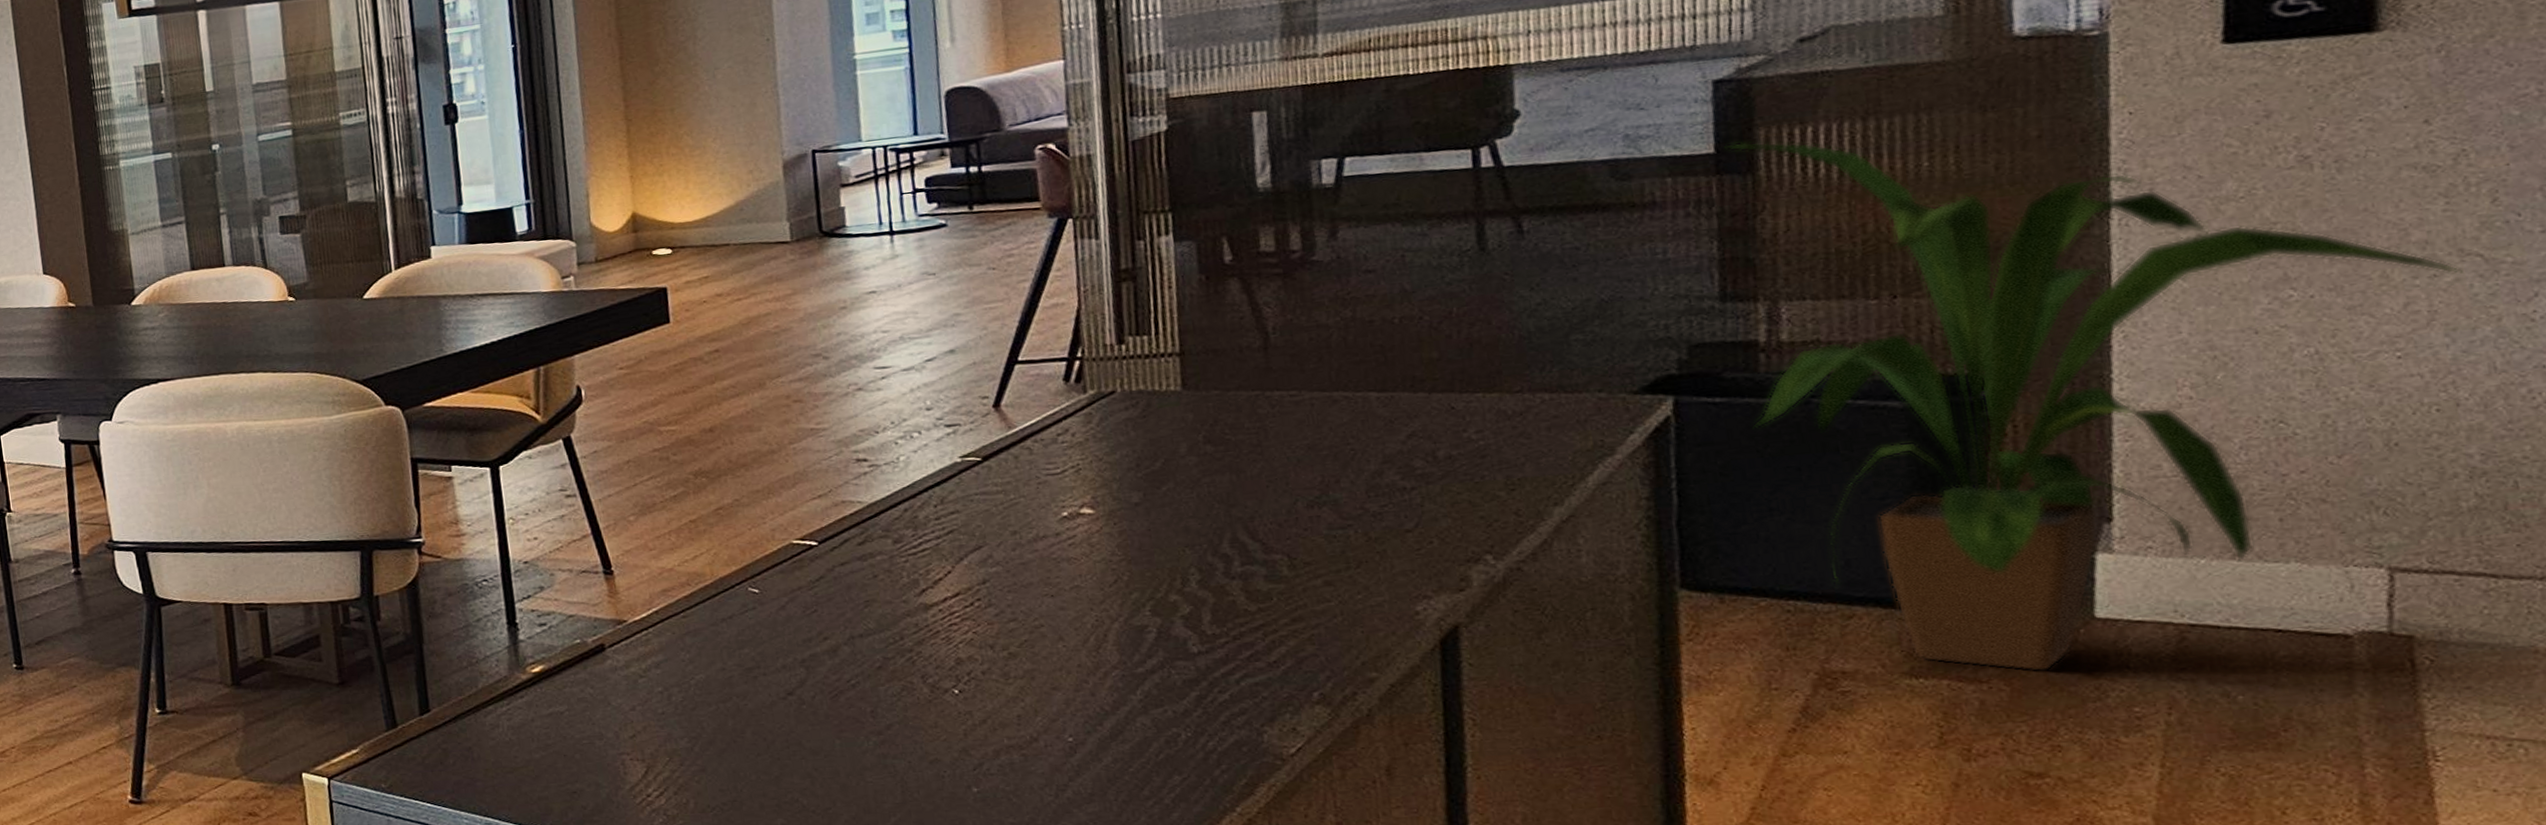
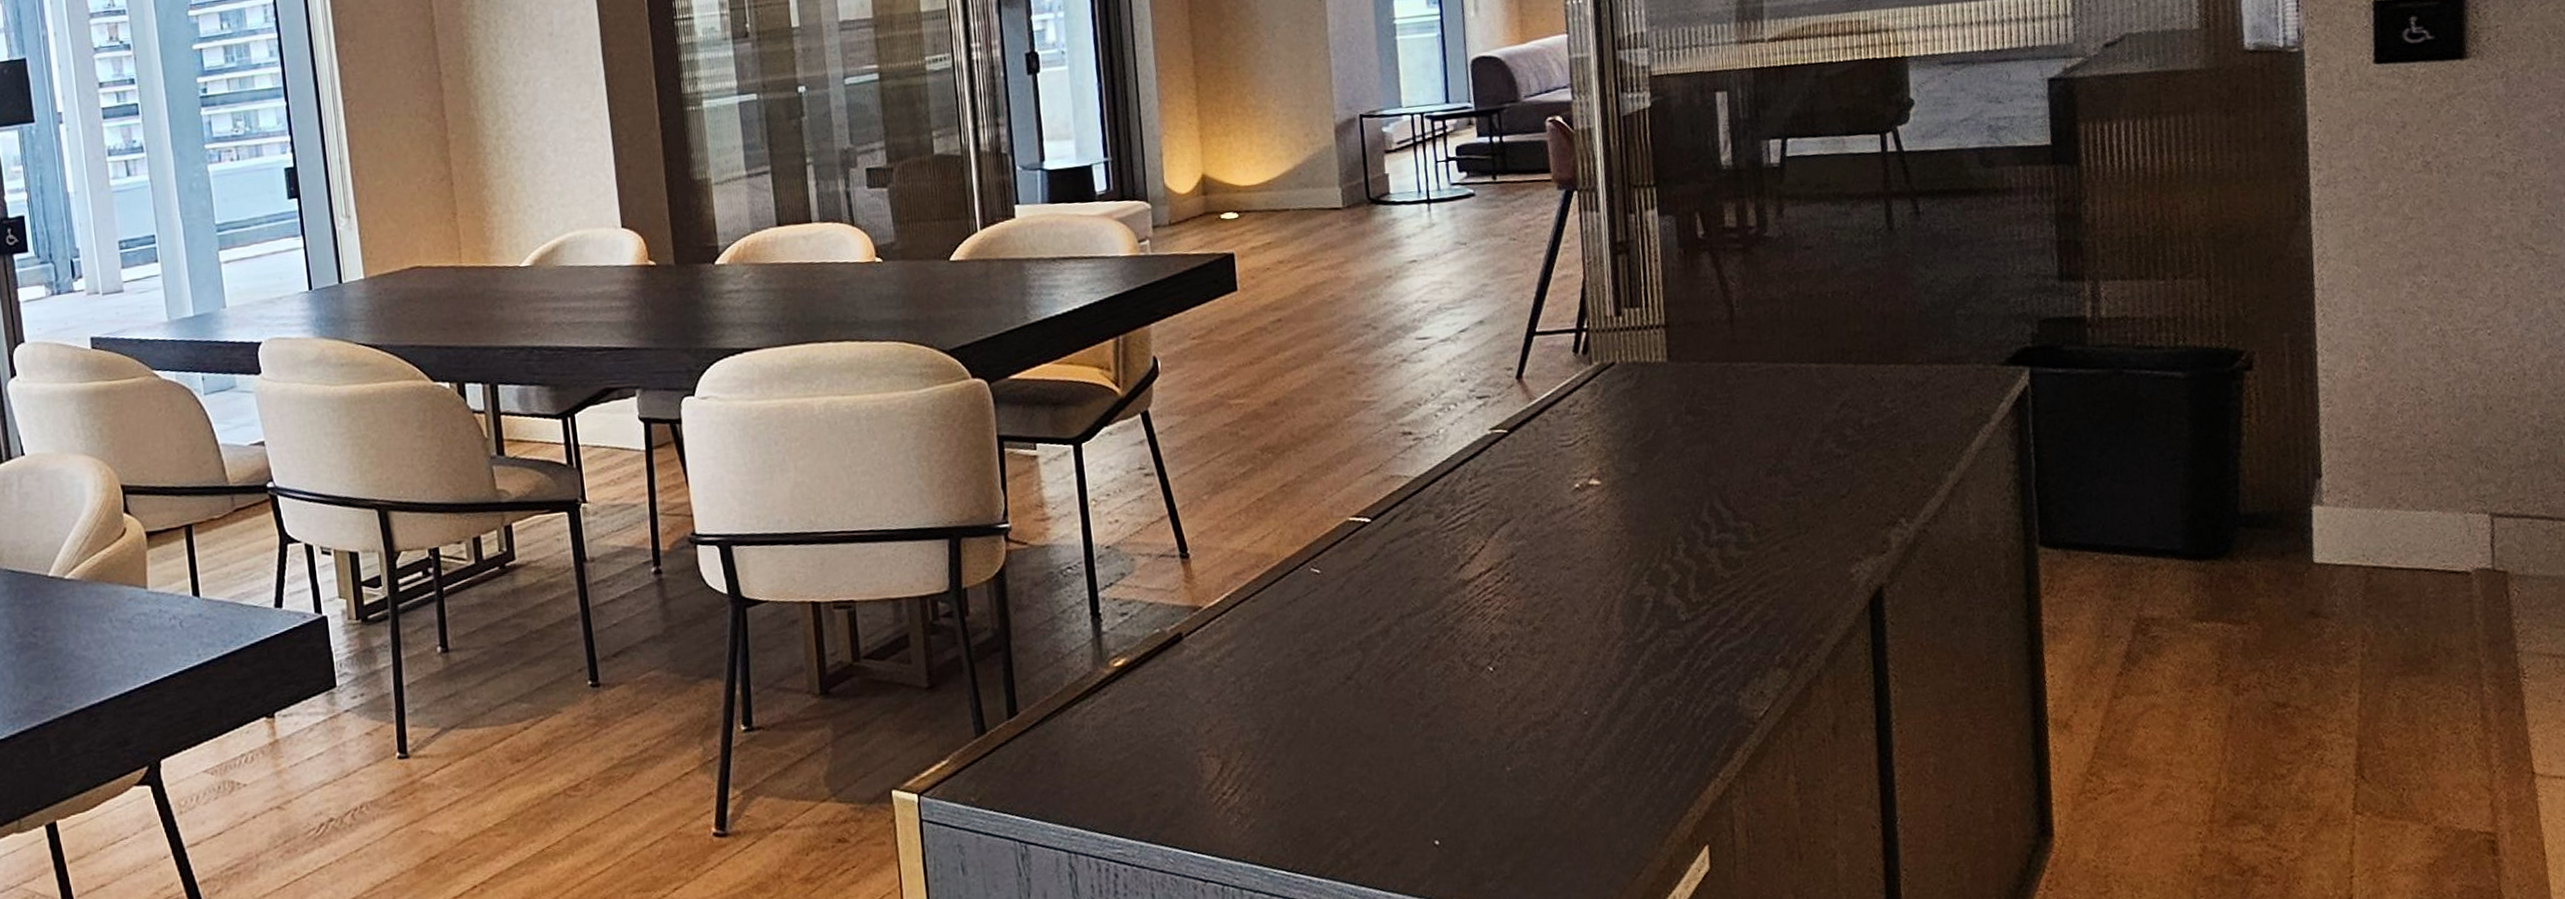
house plant: present [1724,141,2463,673] -> none [2057,135,2524,613]

